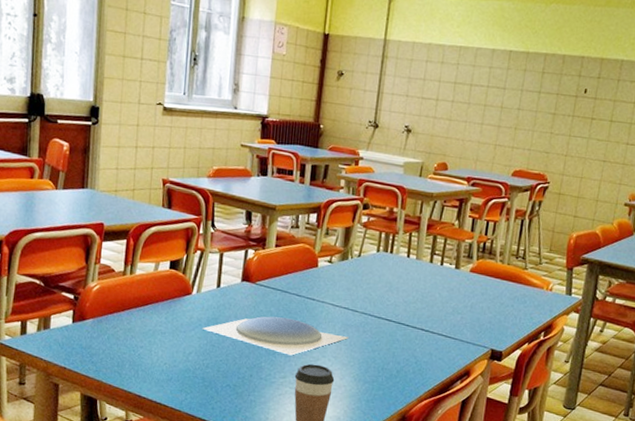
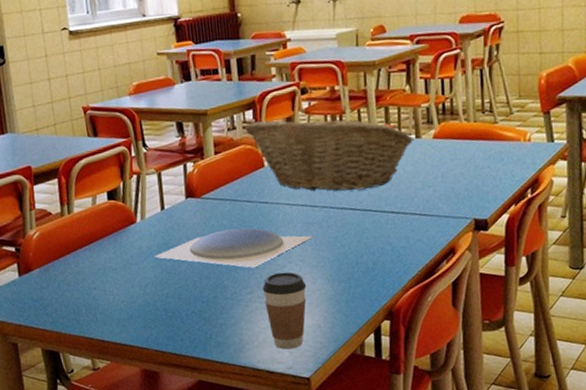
fruit basket: none [306,225,454,305] -> present [244,117,414,192]

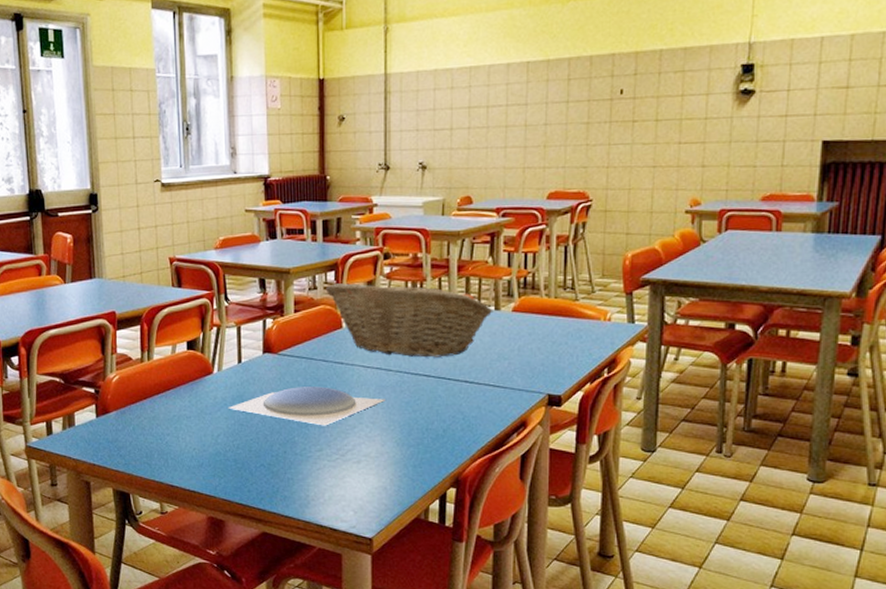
coffee cup: present [262,271,307,350] -> none [331,432,376,509]

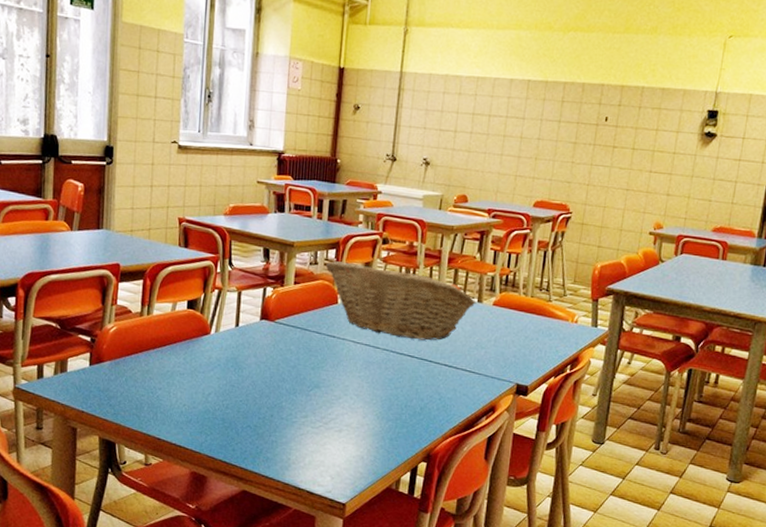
plate: present [228,386,385,426] -> none [221,355,371,395]

